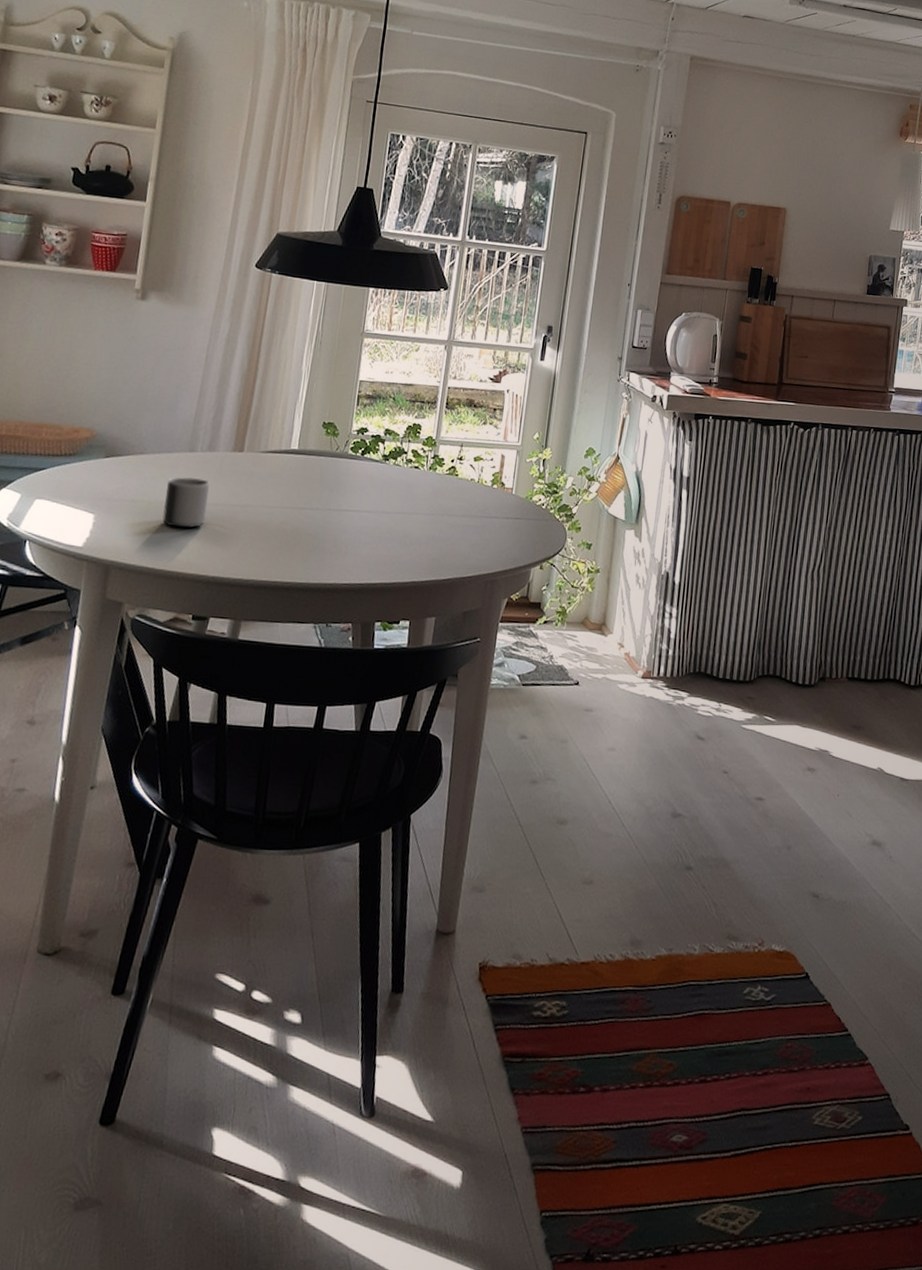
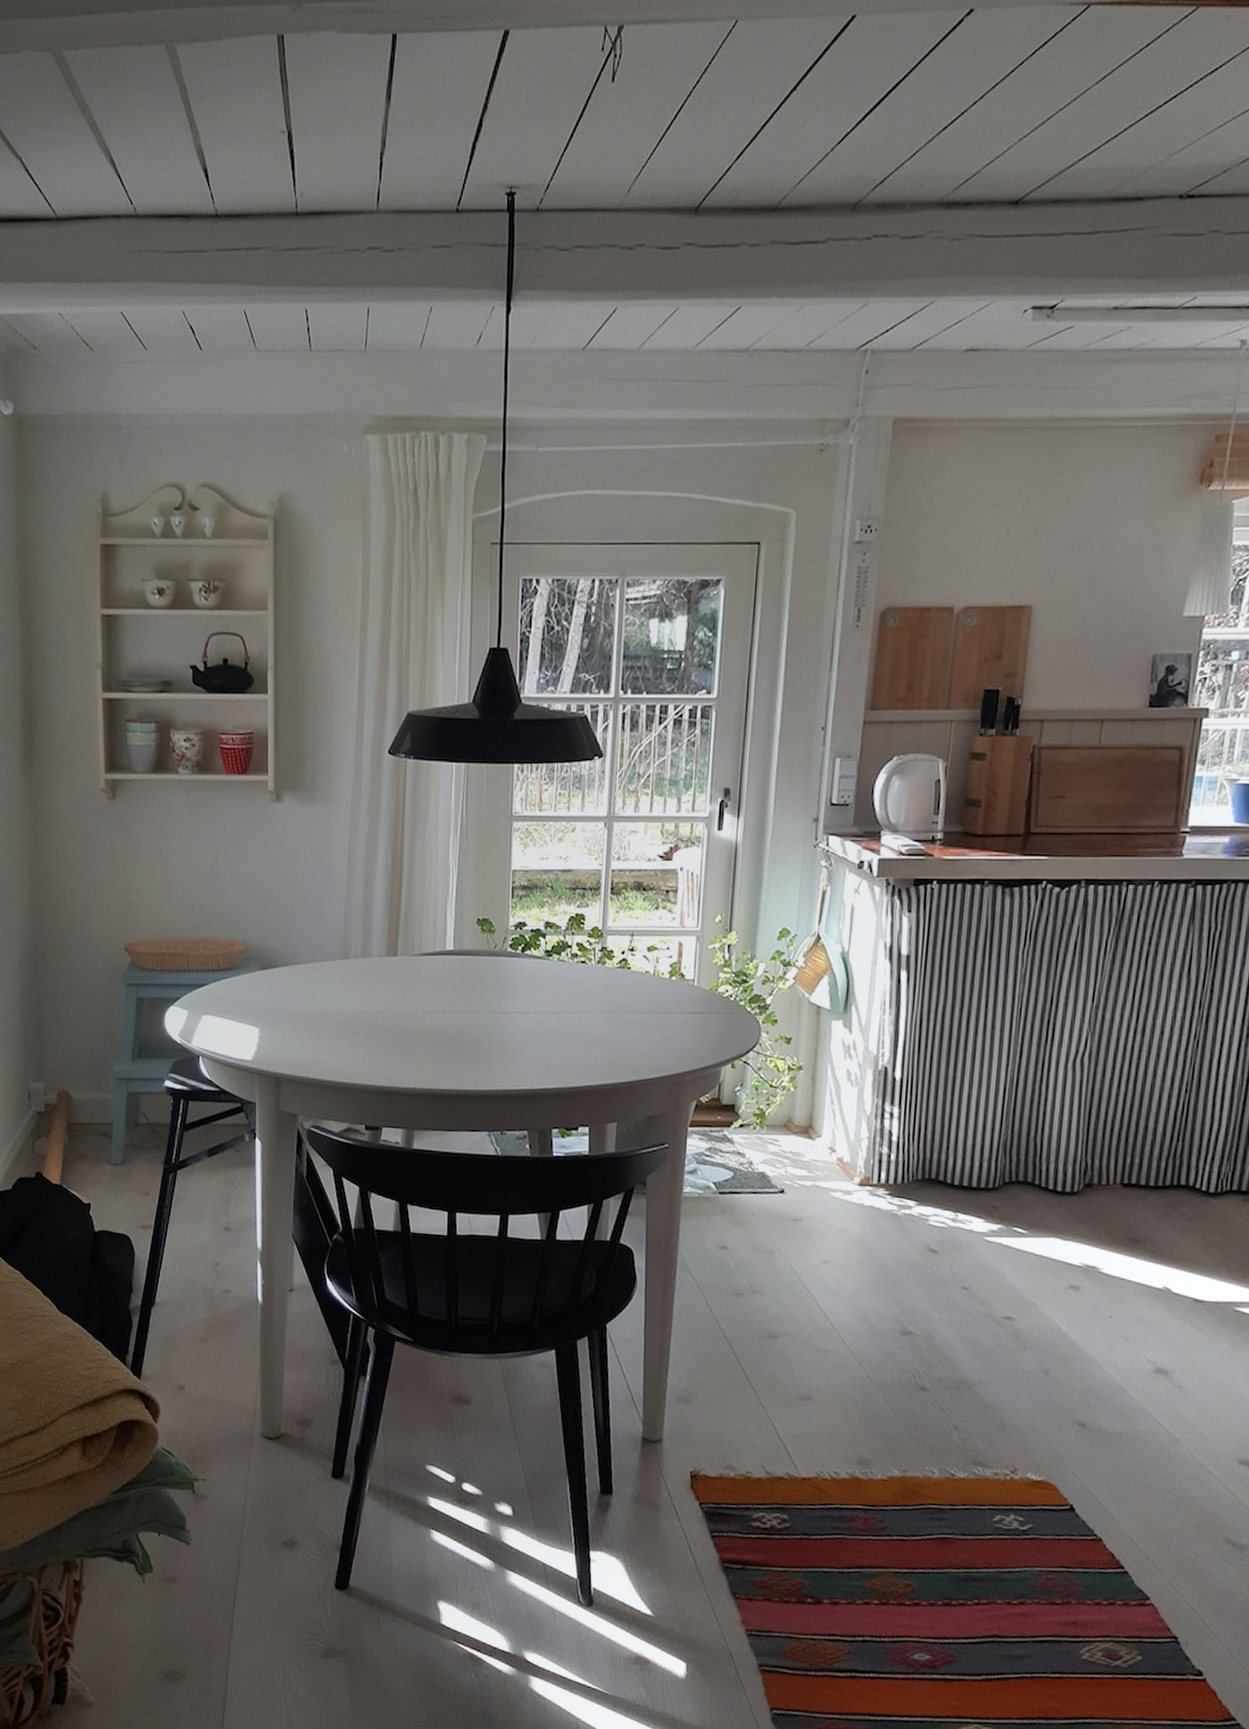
mug: present [162,477,210,528] -> none [324,986,367,1038]

